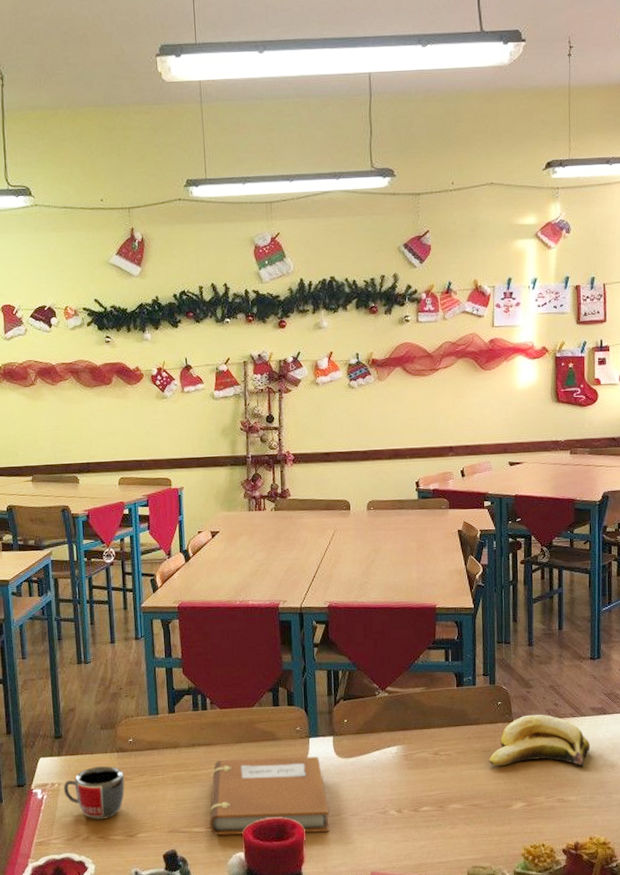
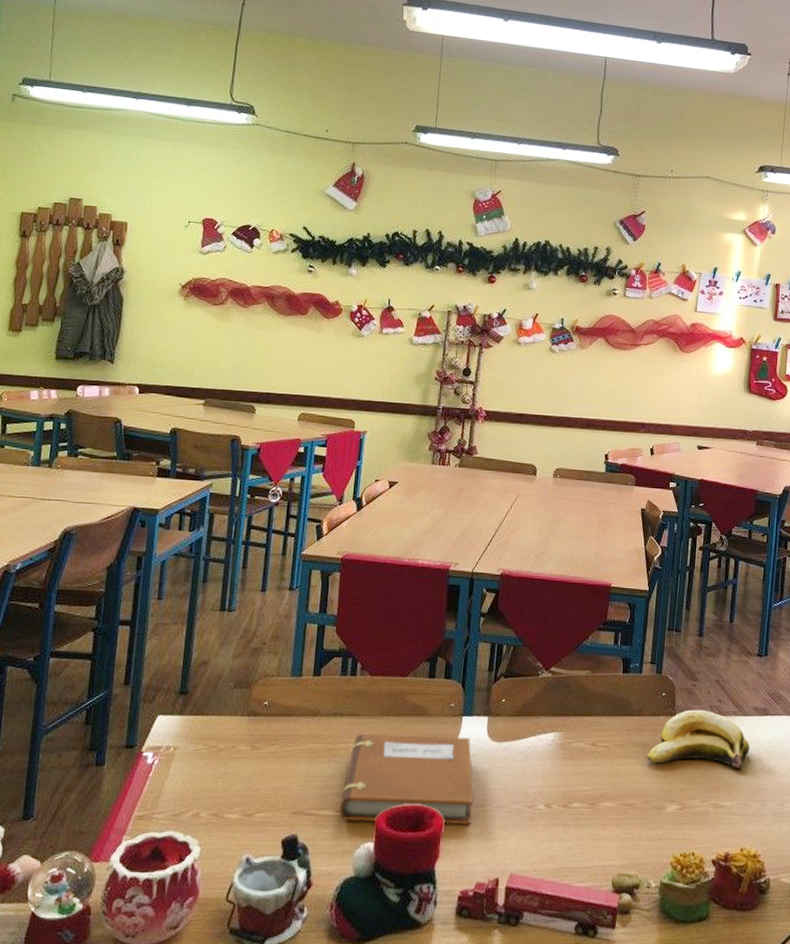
mug: present [63,766,125,820] -> none [179,731,253,793]

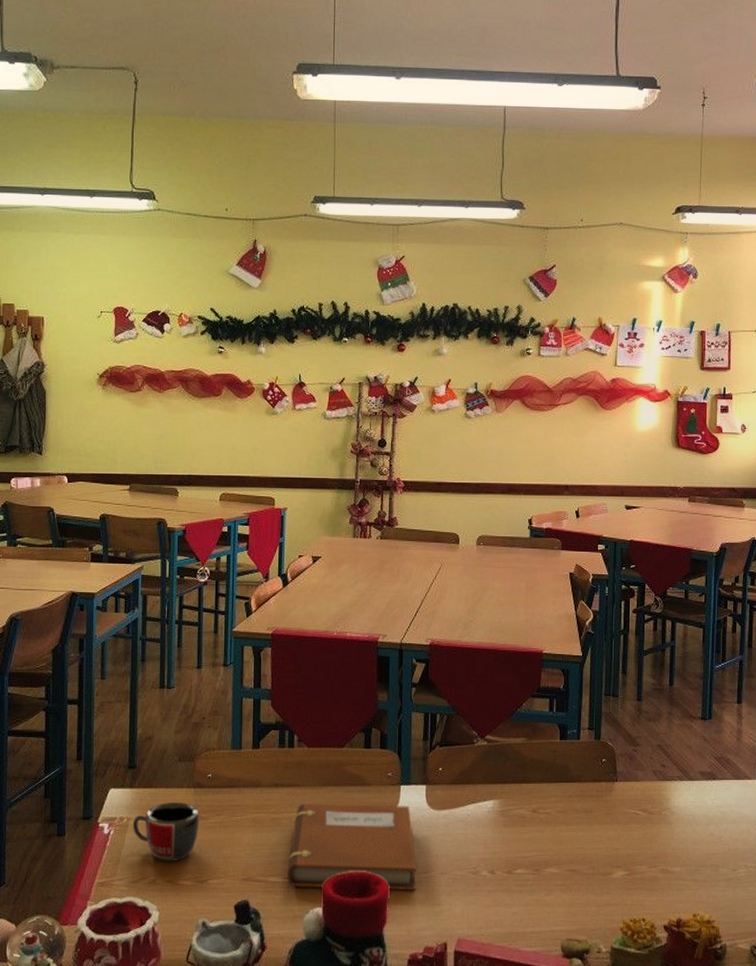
mug: none [179,731,253,793] -> present [132,802,200,861]
banana: present [647,709,750,770] -> none [590,775,698,835]

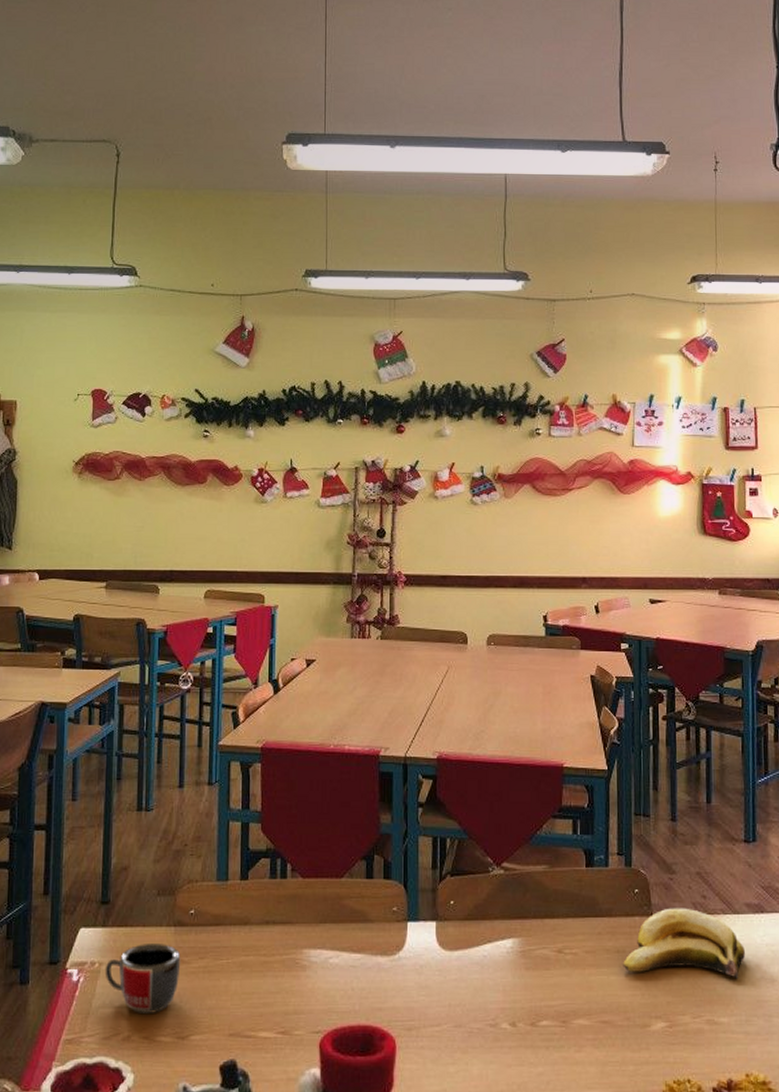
notebook: present [287,803,416,890] -> none [280,943,426,1046]
banana: none [590,775,698,835] -> present [623,908,746,979]

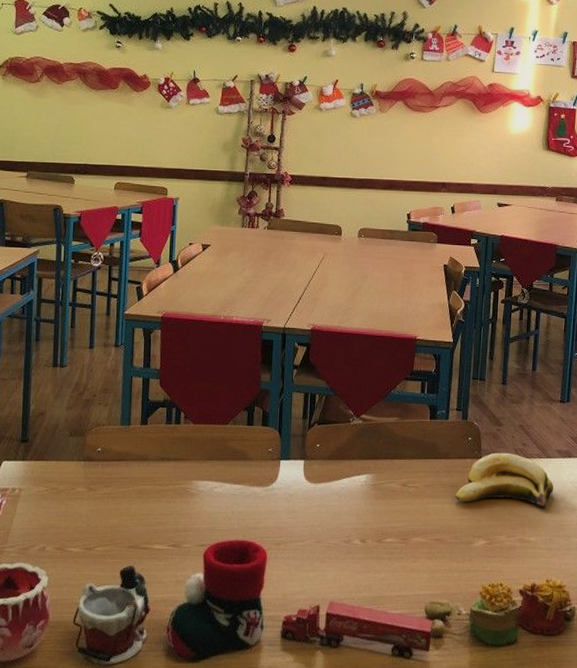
mug: present [105,944,181,1013] -> none [24,474,89,529]

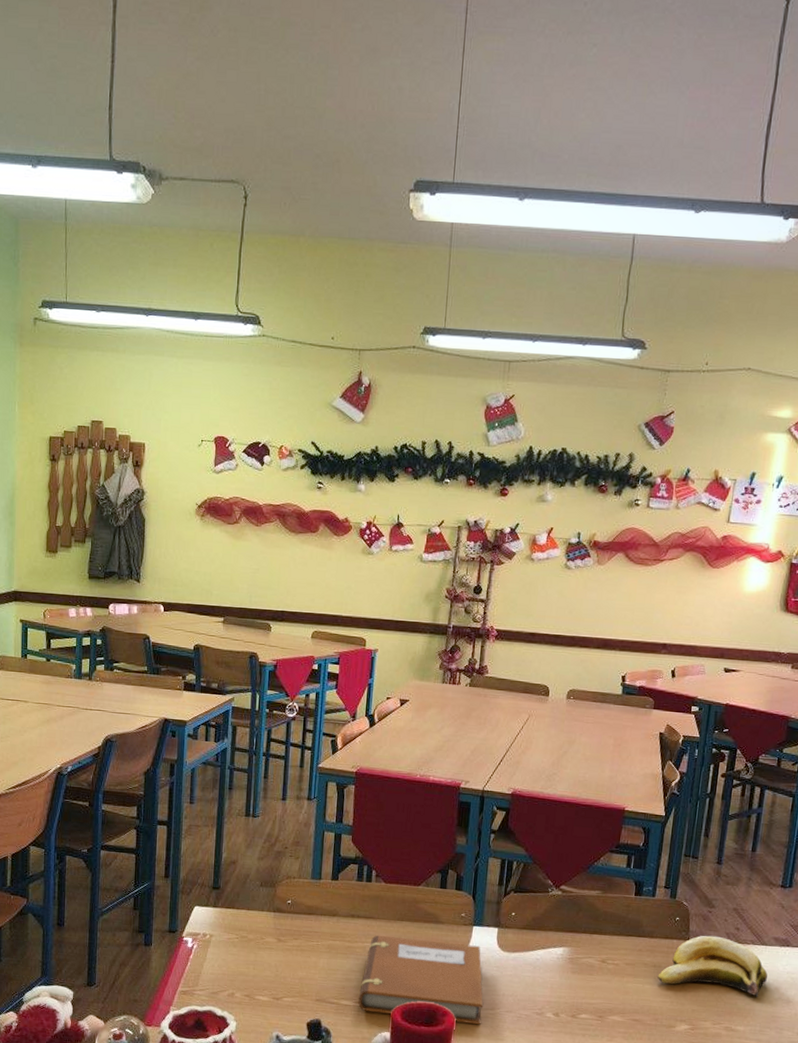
notebook: none [171,476,293,557] -> present [358,935,483,1024]

